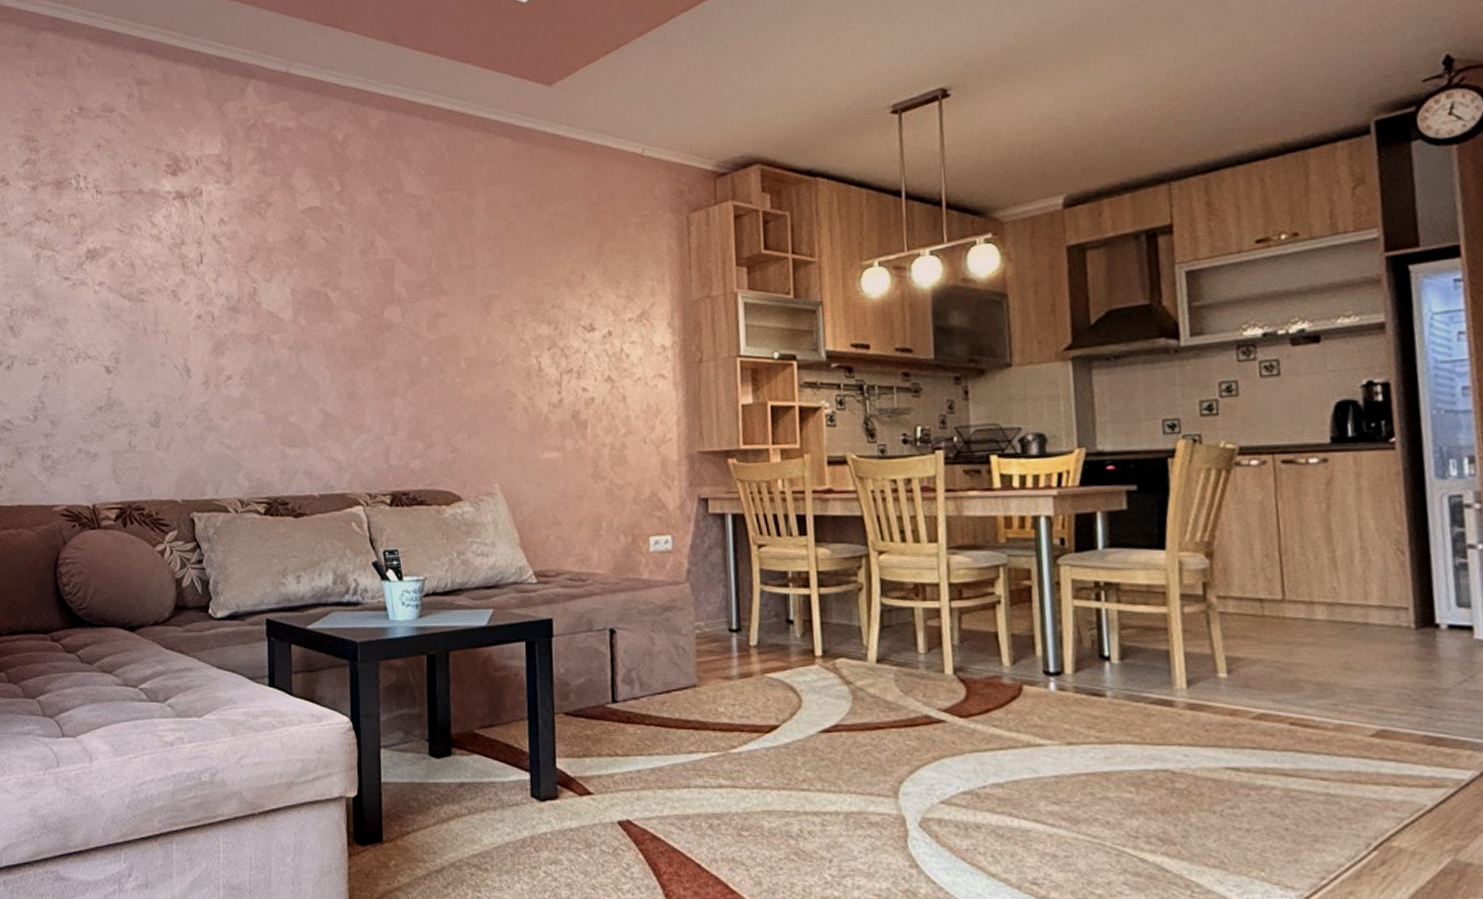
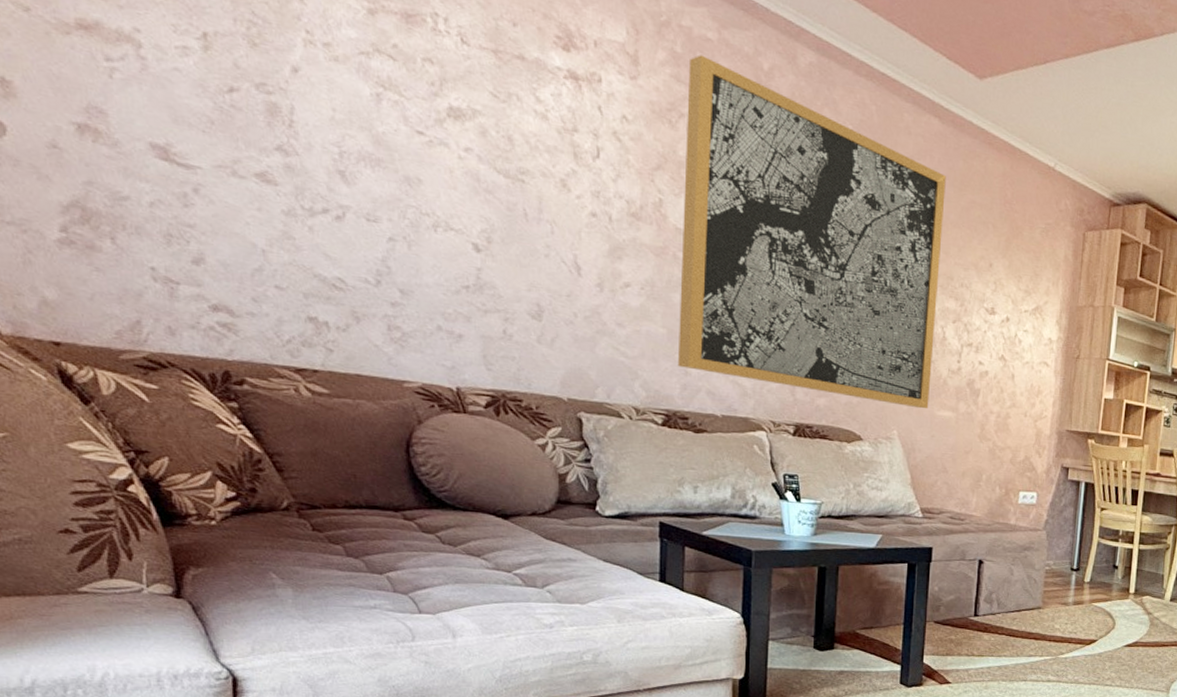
wall art: none [273,144,531,455] -> present [677,55,946,409]

